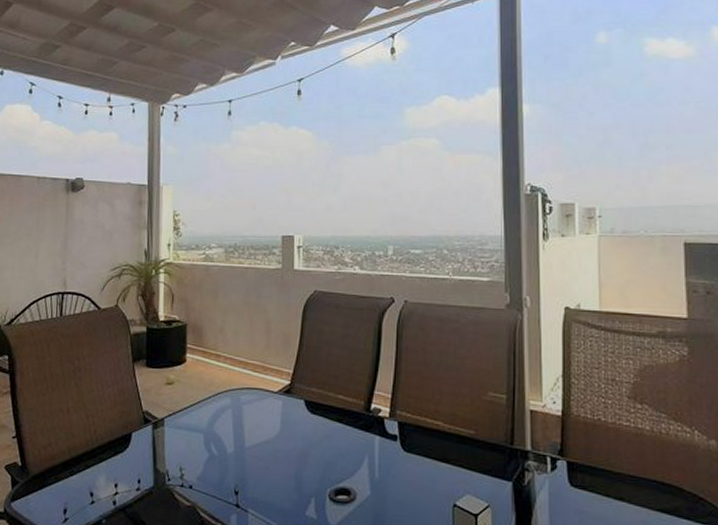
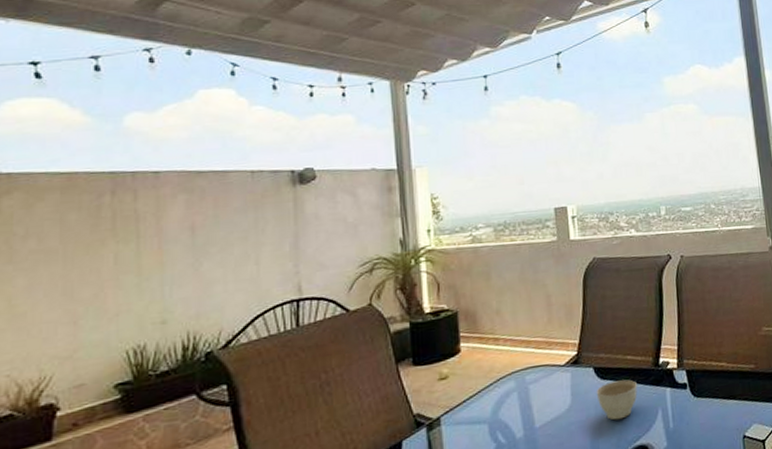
planter bowl: none [304,418,346,458] -> present [596,379,638,420]

